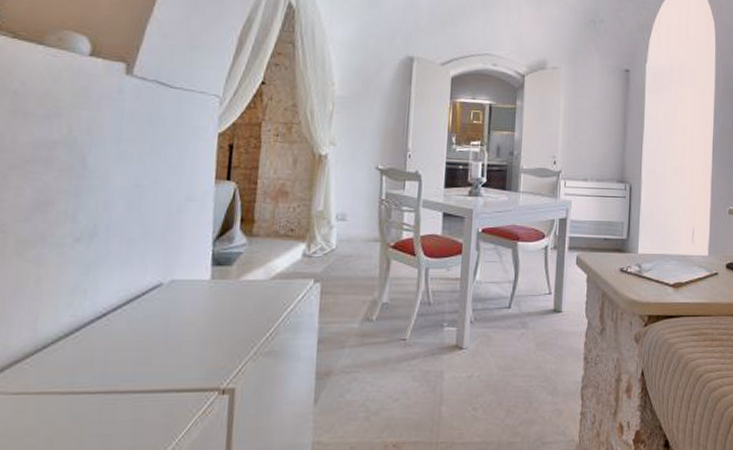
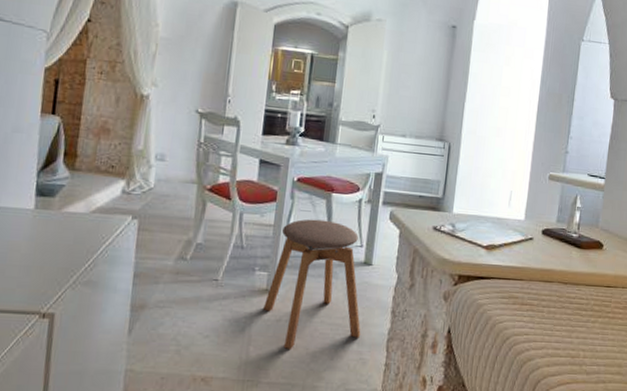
stool: none [453,269,555,406] -> present [262,219,361,349]

